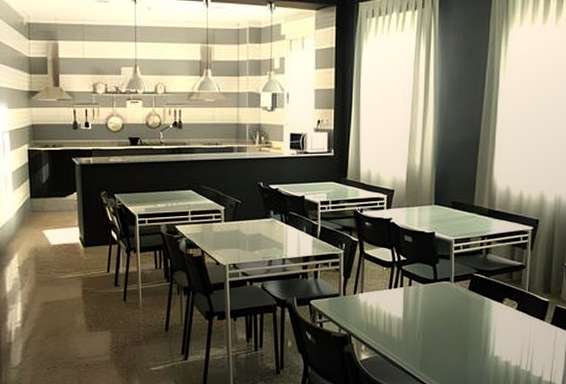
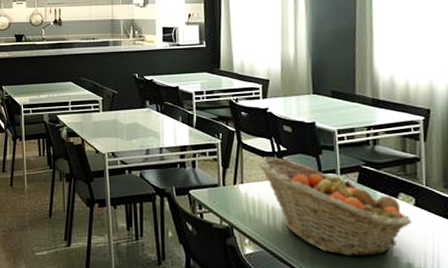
fruit basket: none [378,266,513,358] -> present [257,157,412,257]

